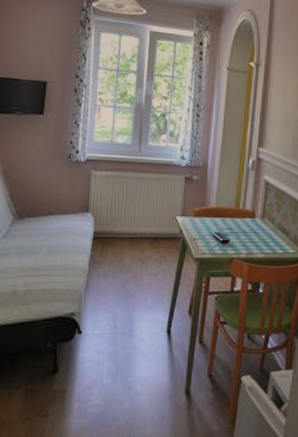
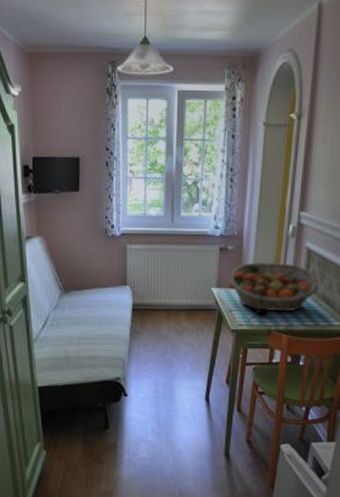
fruit basket: none [194,192,276,240] -> present [229,263,320,312]

